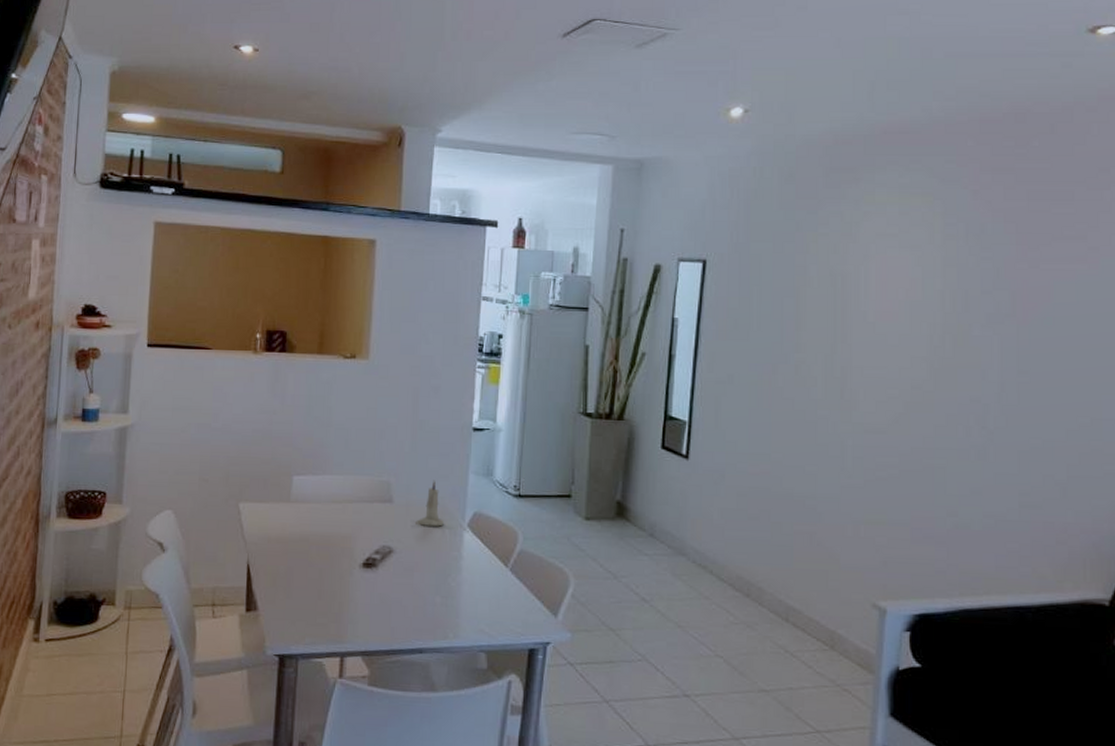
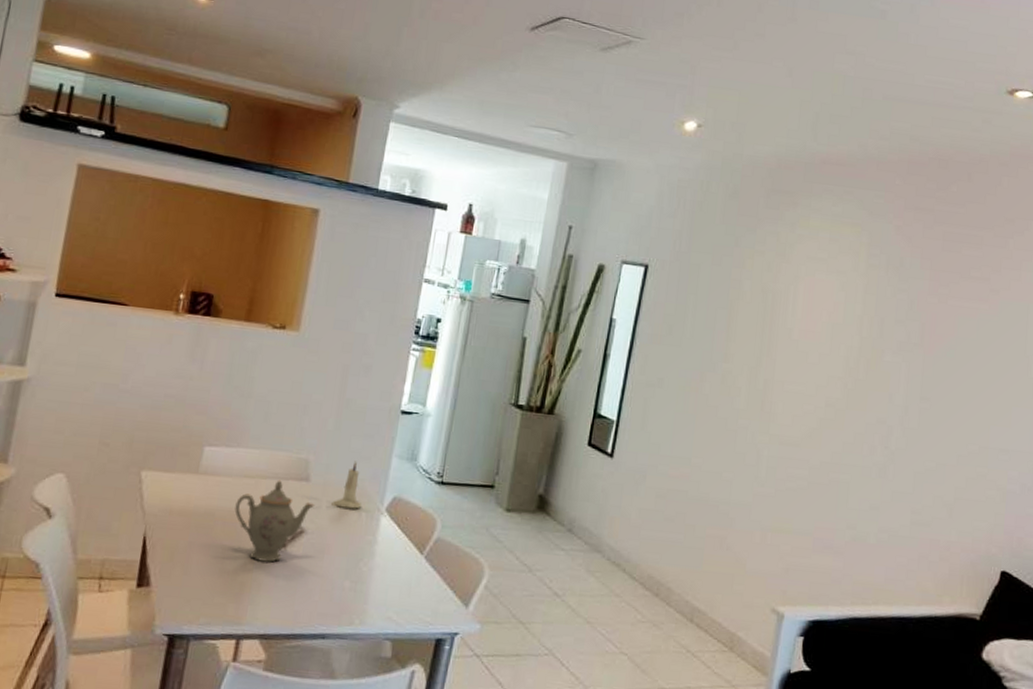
teapot: none [326,503,400,582] -> present [235,480,314,563]

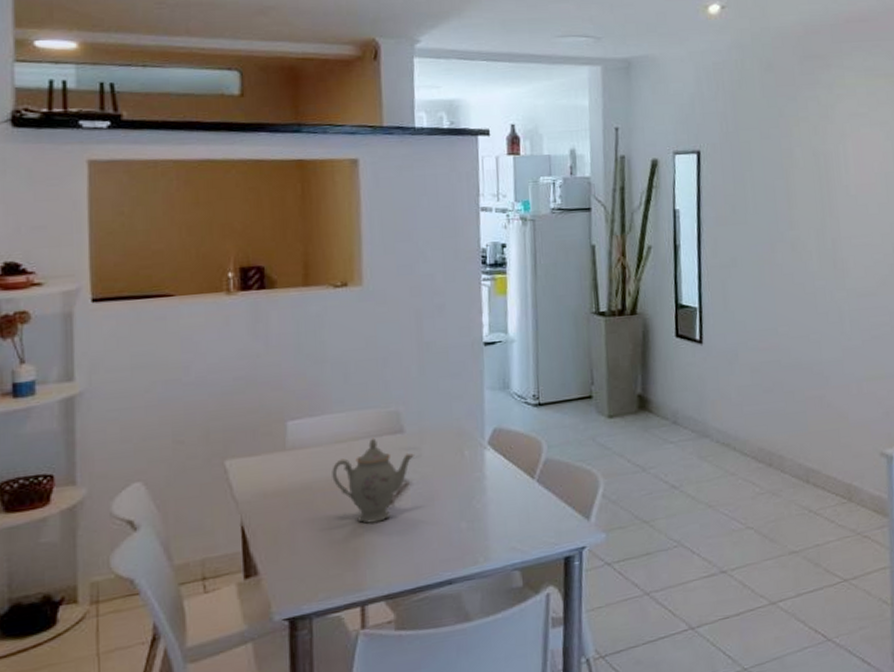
candle: present [331,461,361,509] -> none [431,402,462,452]

